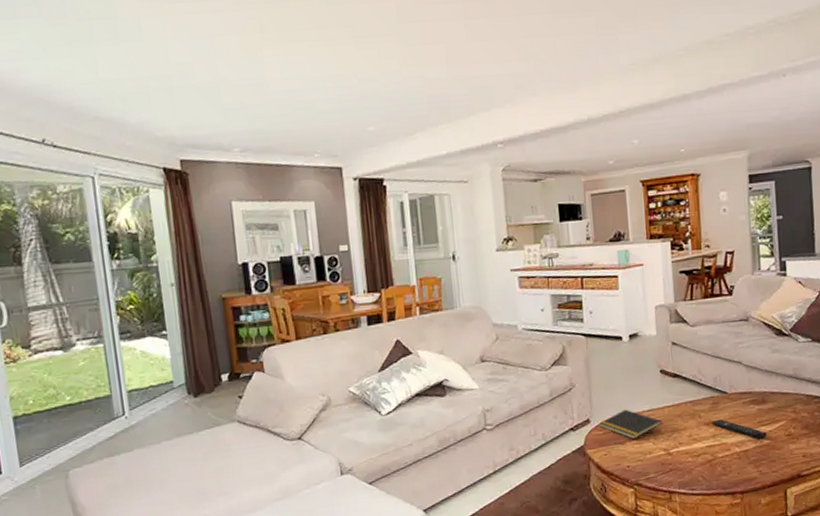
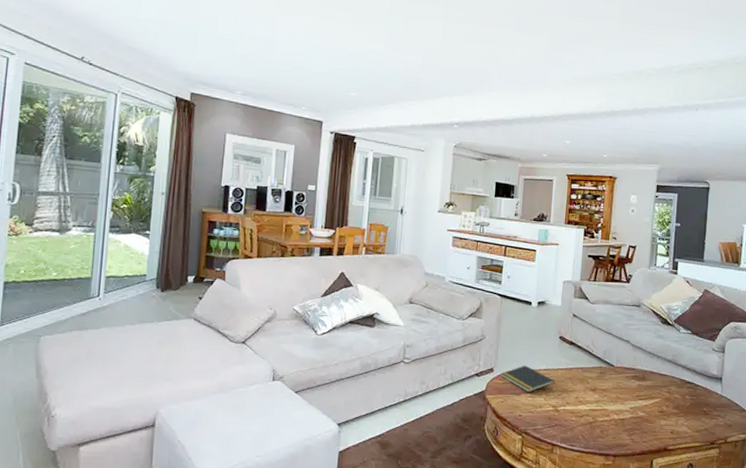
remote control: present [711,419,767,439] -> none [596,387,643,411]

